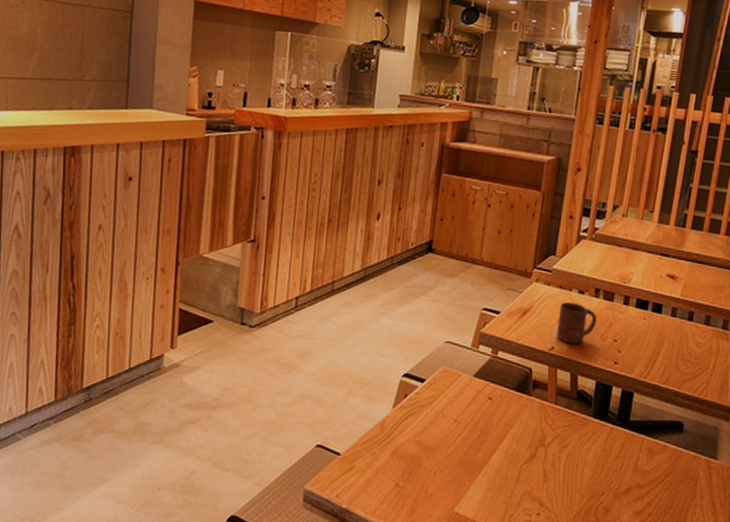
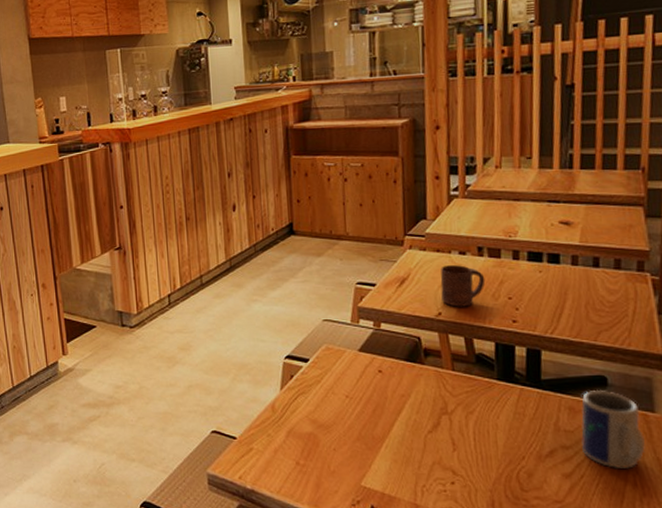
mug: none [654,434,706,510] -> present [581,389,646,469]

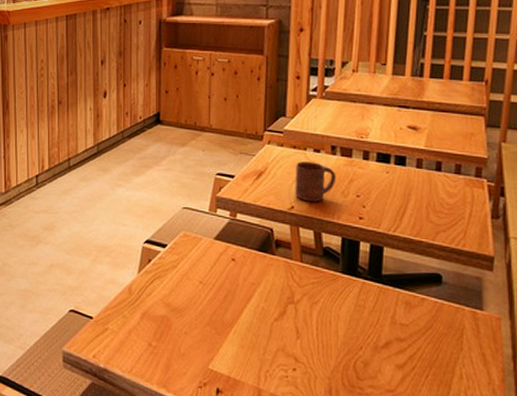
mug: present [581,389,646,469] -> none [415,286,474,362]

